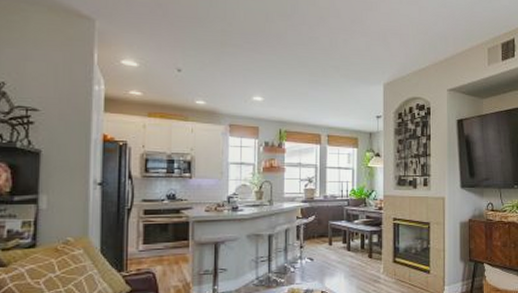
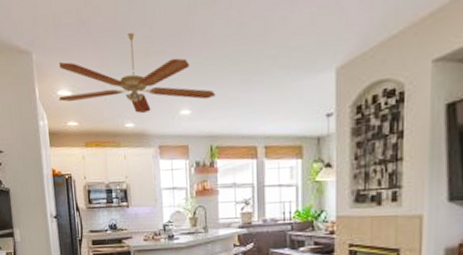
ceiling fan: none [122,23,287,95] -> present [58,32,216,114]

